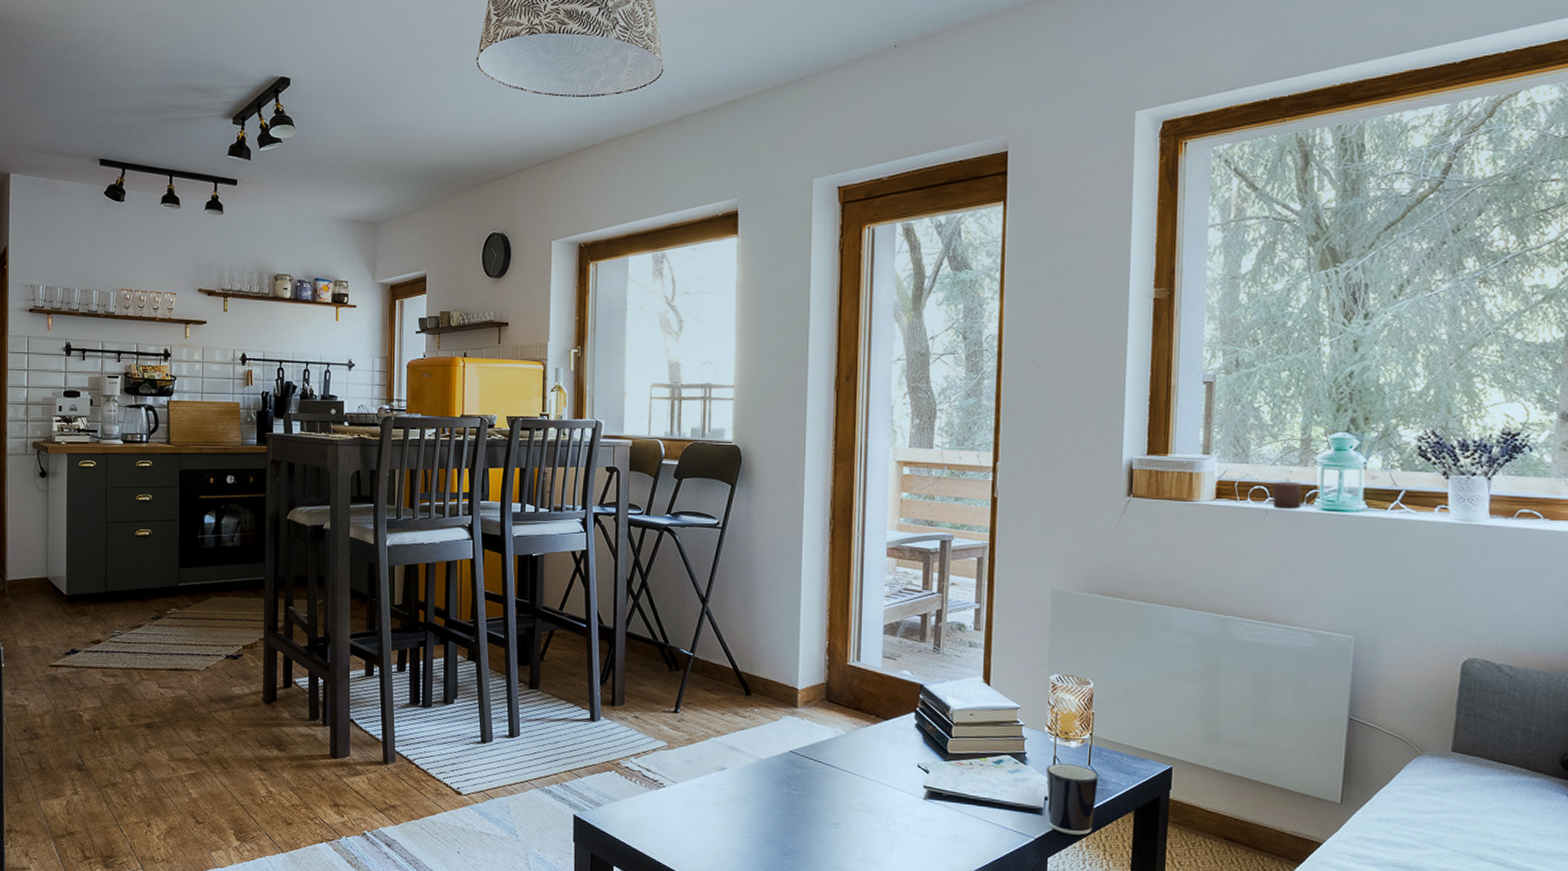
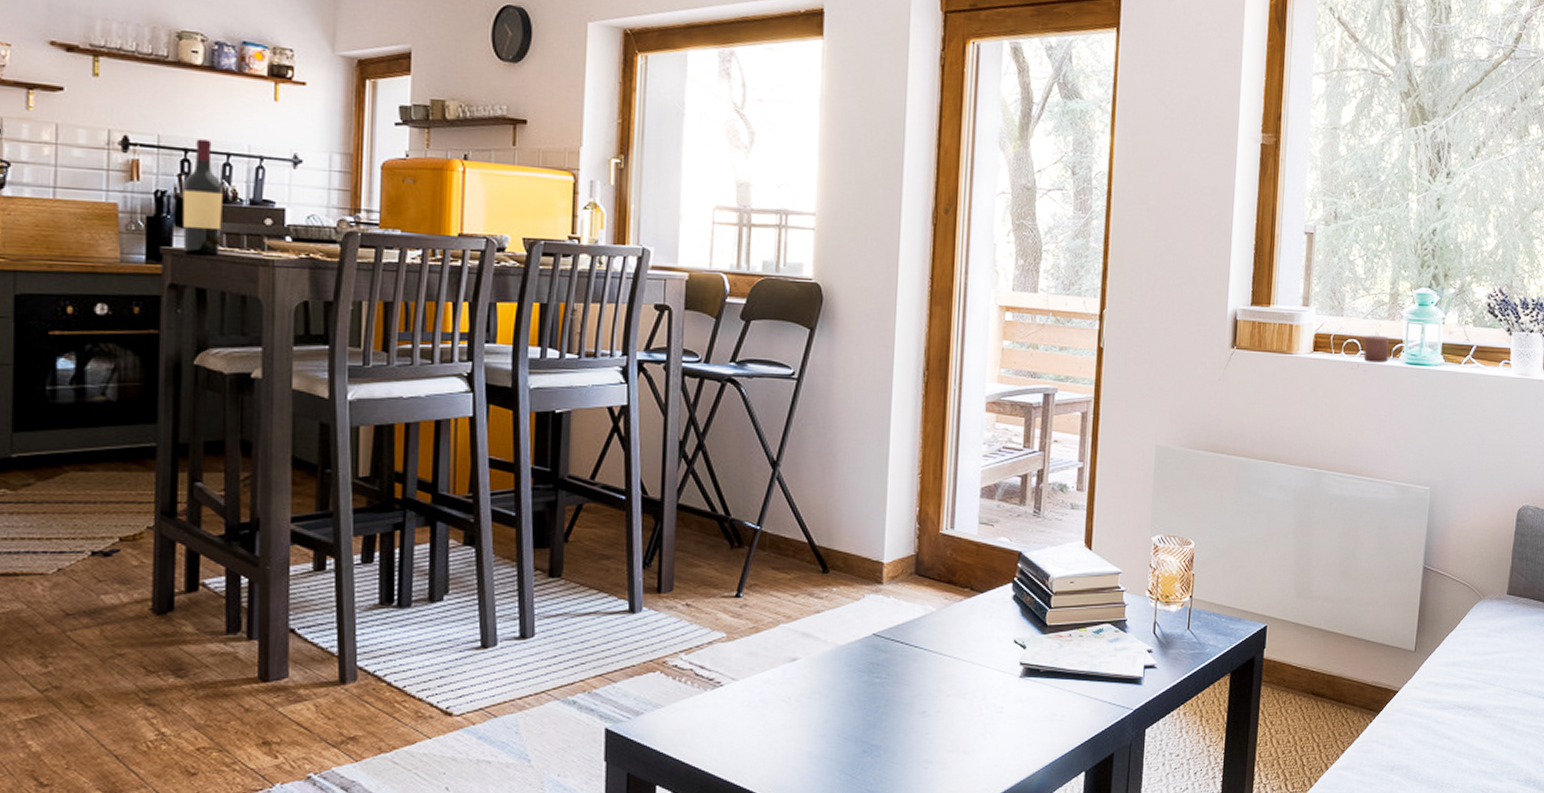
wine bottle: none [278,353,304,440] -> present [182,139,223,258]
mug: present [1045,763,1099,836] -> none [1145,629,1198,704]

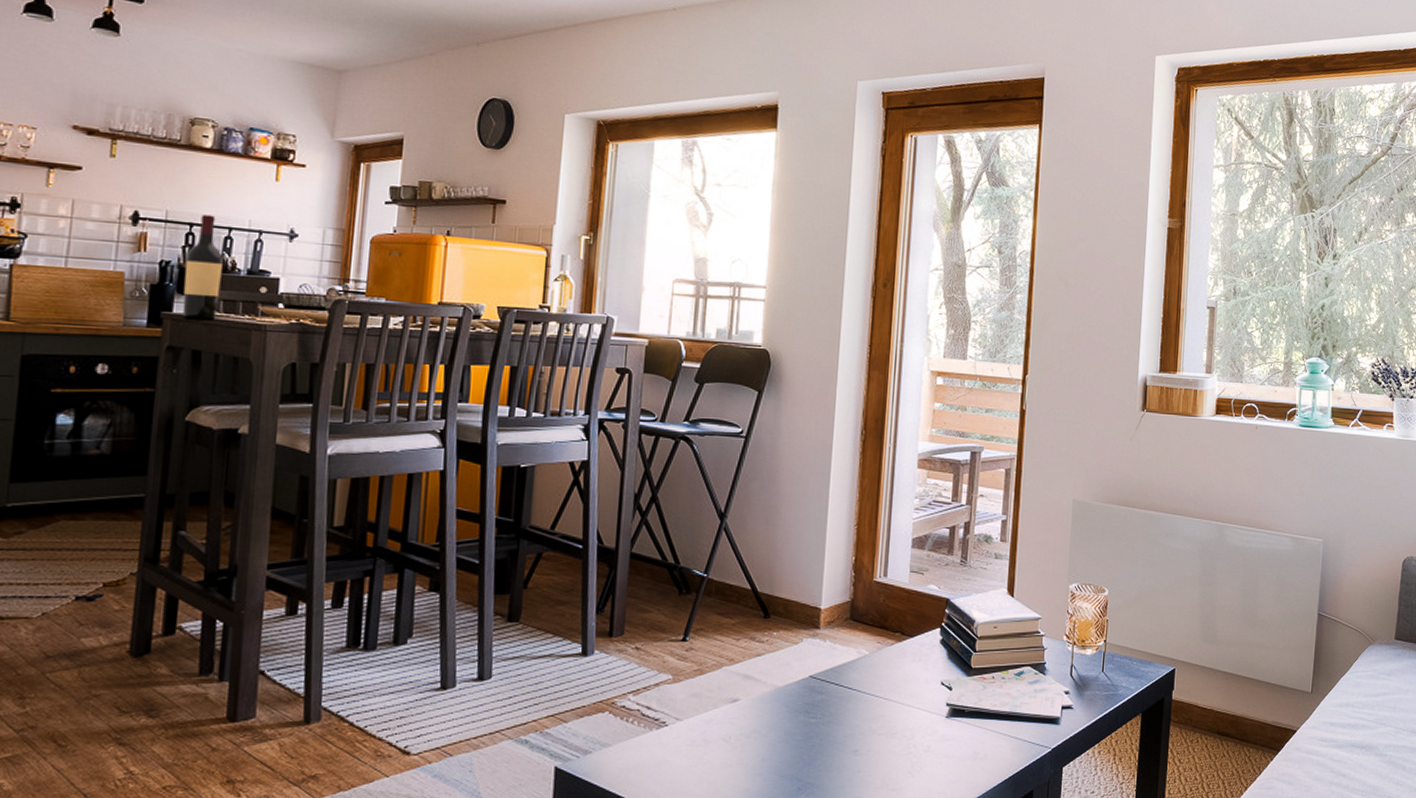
candle: present [1363,331,1389,364] -> none [1261,396,1284,426]

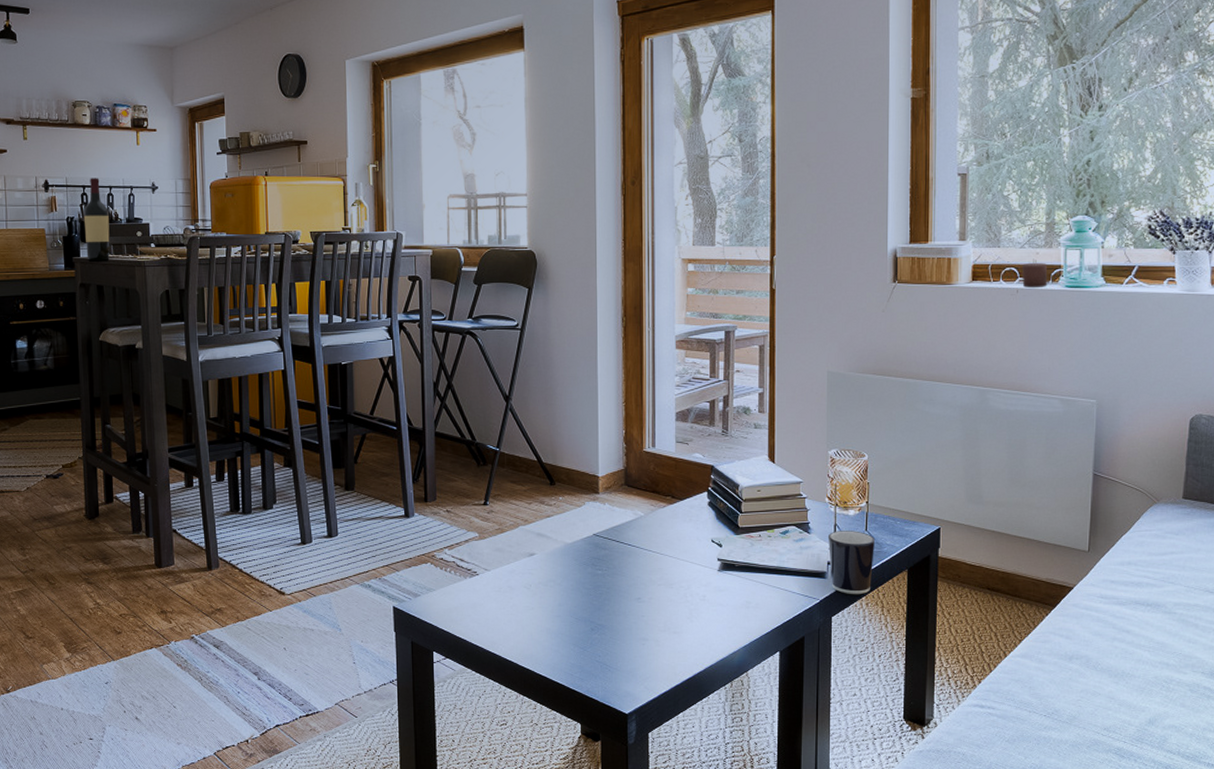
mug: none [1063,672,1112,743] -> present [827,531,876,595]
candle: none [1261,396,1284,426] -> present [1022,258,1048,289]

